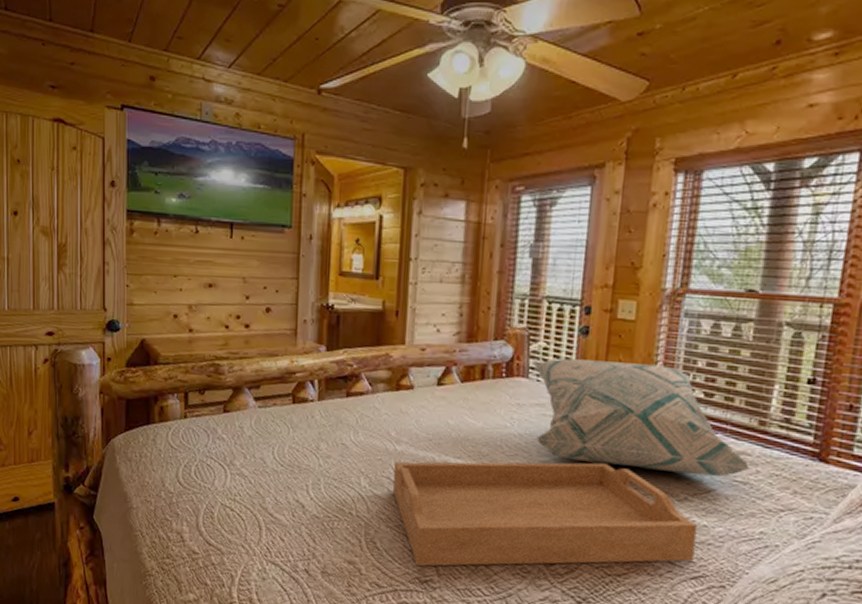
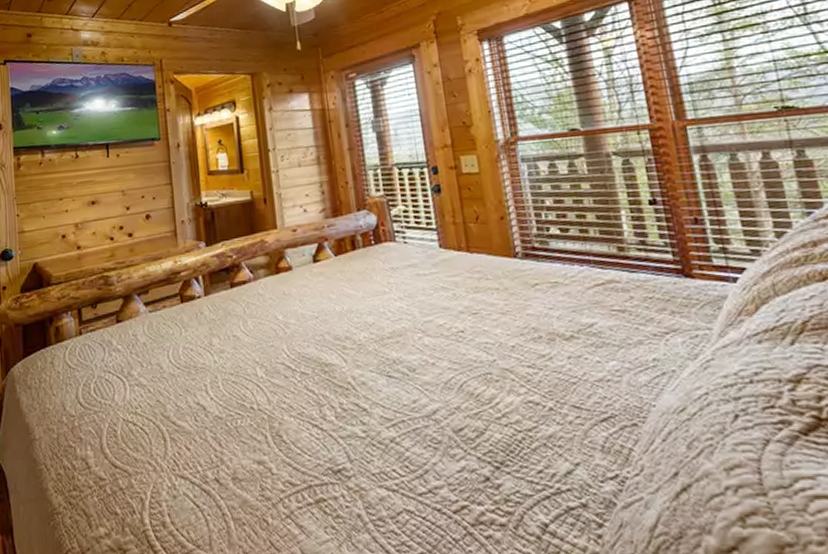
serving tray: present [393,461,698,567] -> none [286,313,598,455]
decorative pillow: present [533,358,752,477] -> none [397,209,625,316]

